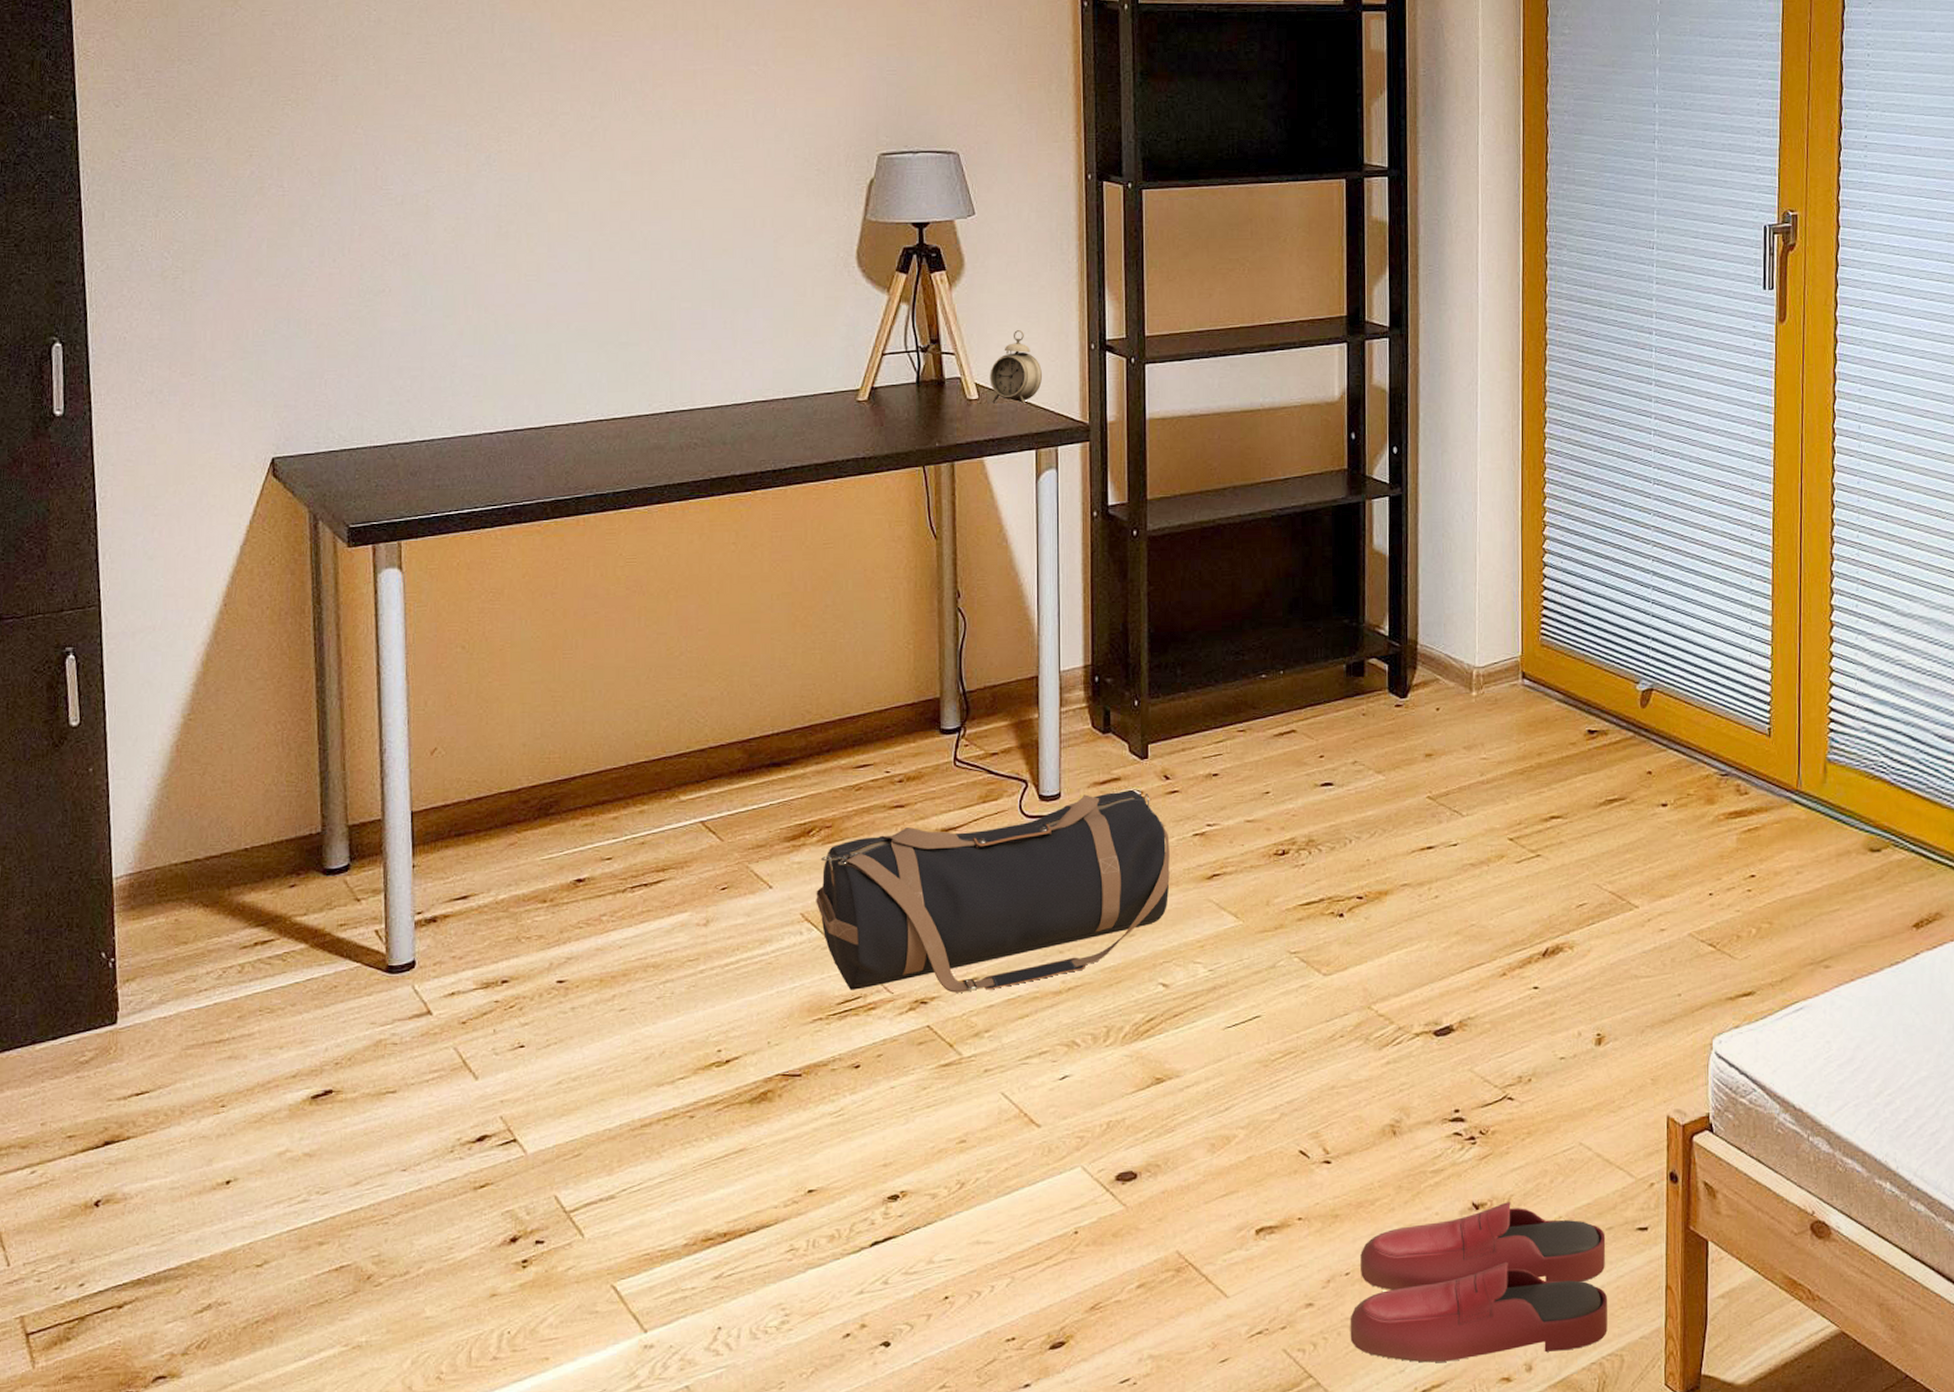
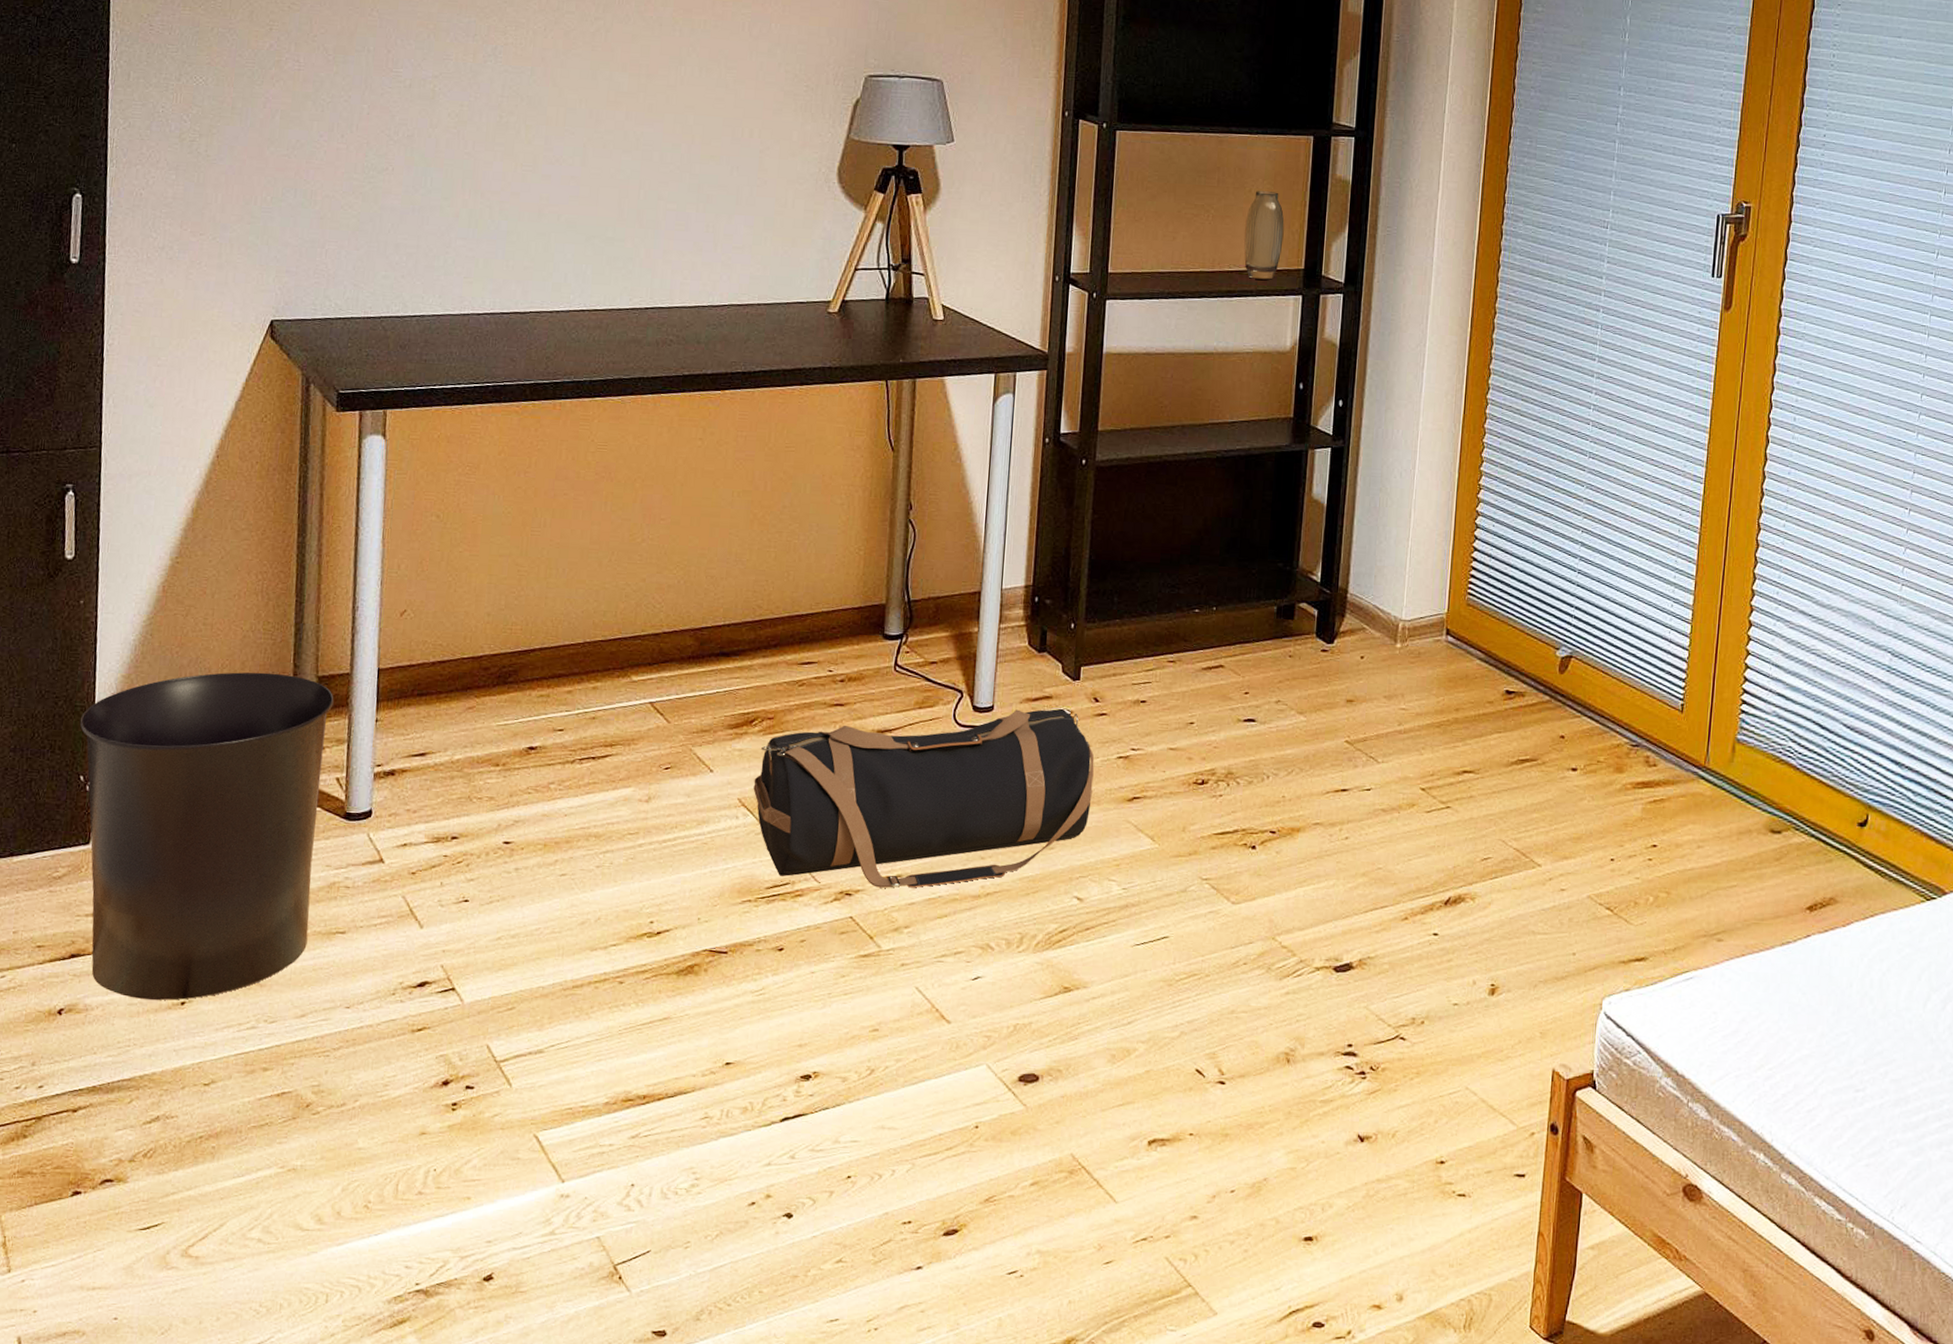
waste bin: none [97,826,367,1182] -> present [79,672,334,1000]
alarm clock: present [990,330,1043,405] -> none [956,257,1007,330]
vase: none [1282,239,1323,330] -> present [1243,191,1285,280]
slippers: present [1350,1202,1608,1363] -> none [1230,1137,1484,1285]

